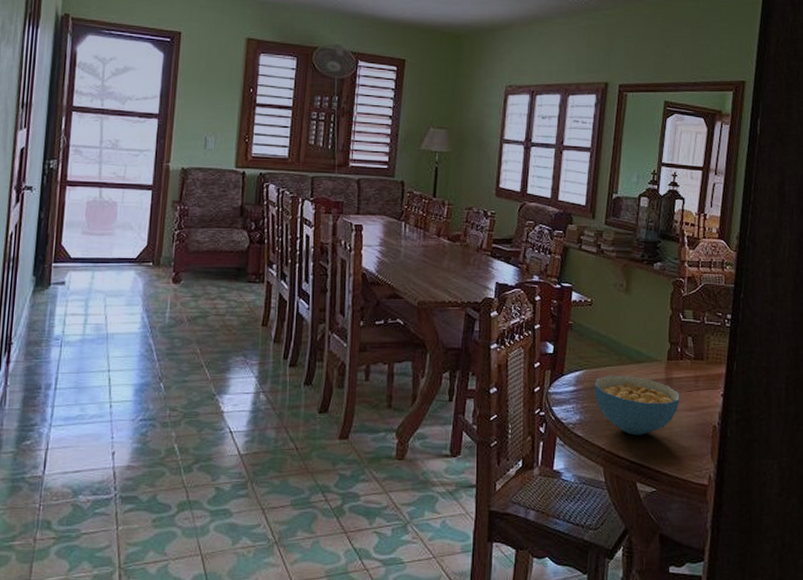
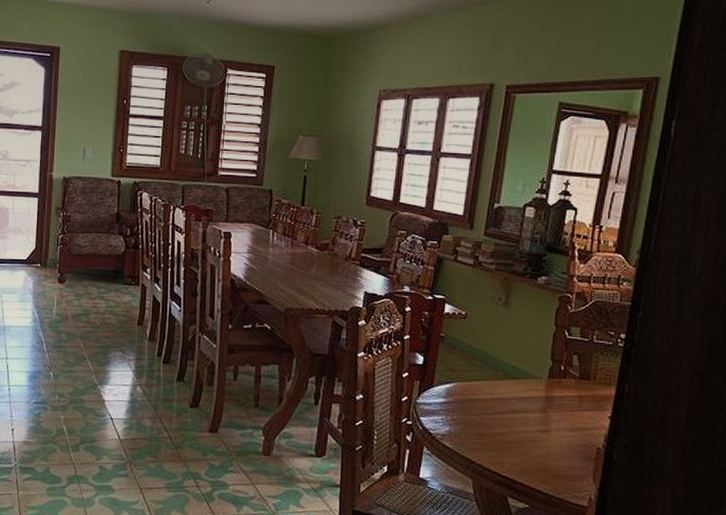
cereal bowl: present [594,376,680,436] -> none [465,390,560,452]

